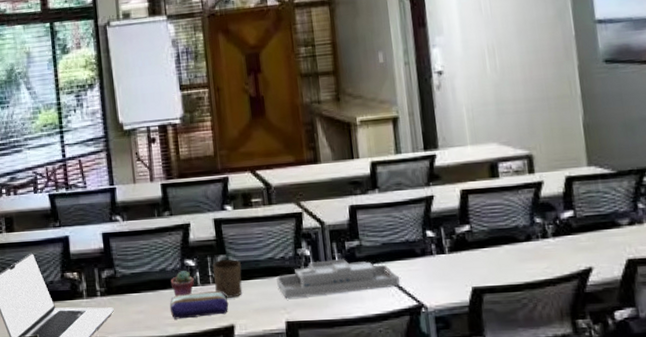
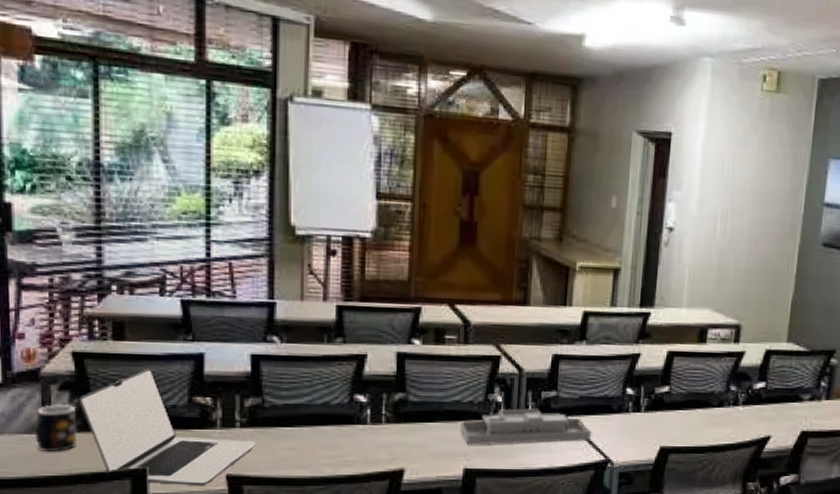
pencil case: present [169,290,229,319] -> none [328,431,401,459]
potted succulent: present [170,271,194,297] -> none [333,406,363,435]
cup: present [212,260,243,298] -> none [387,399,422,440]

